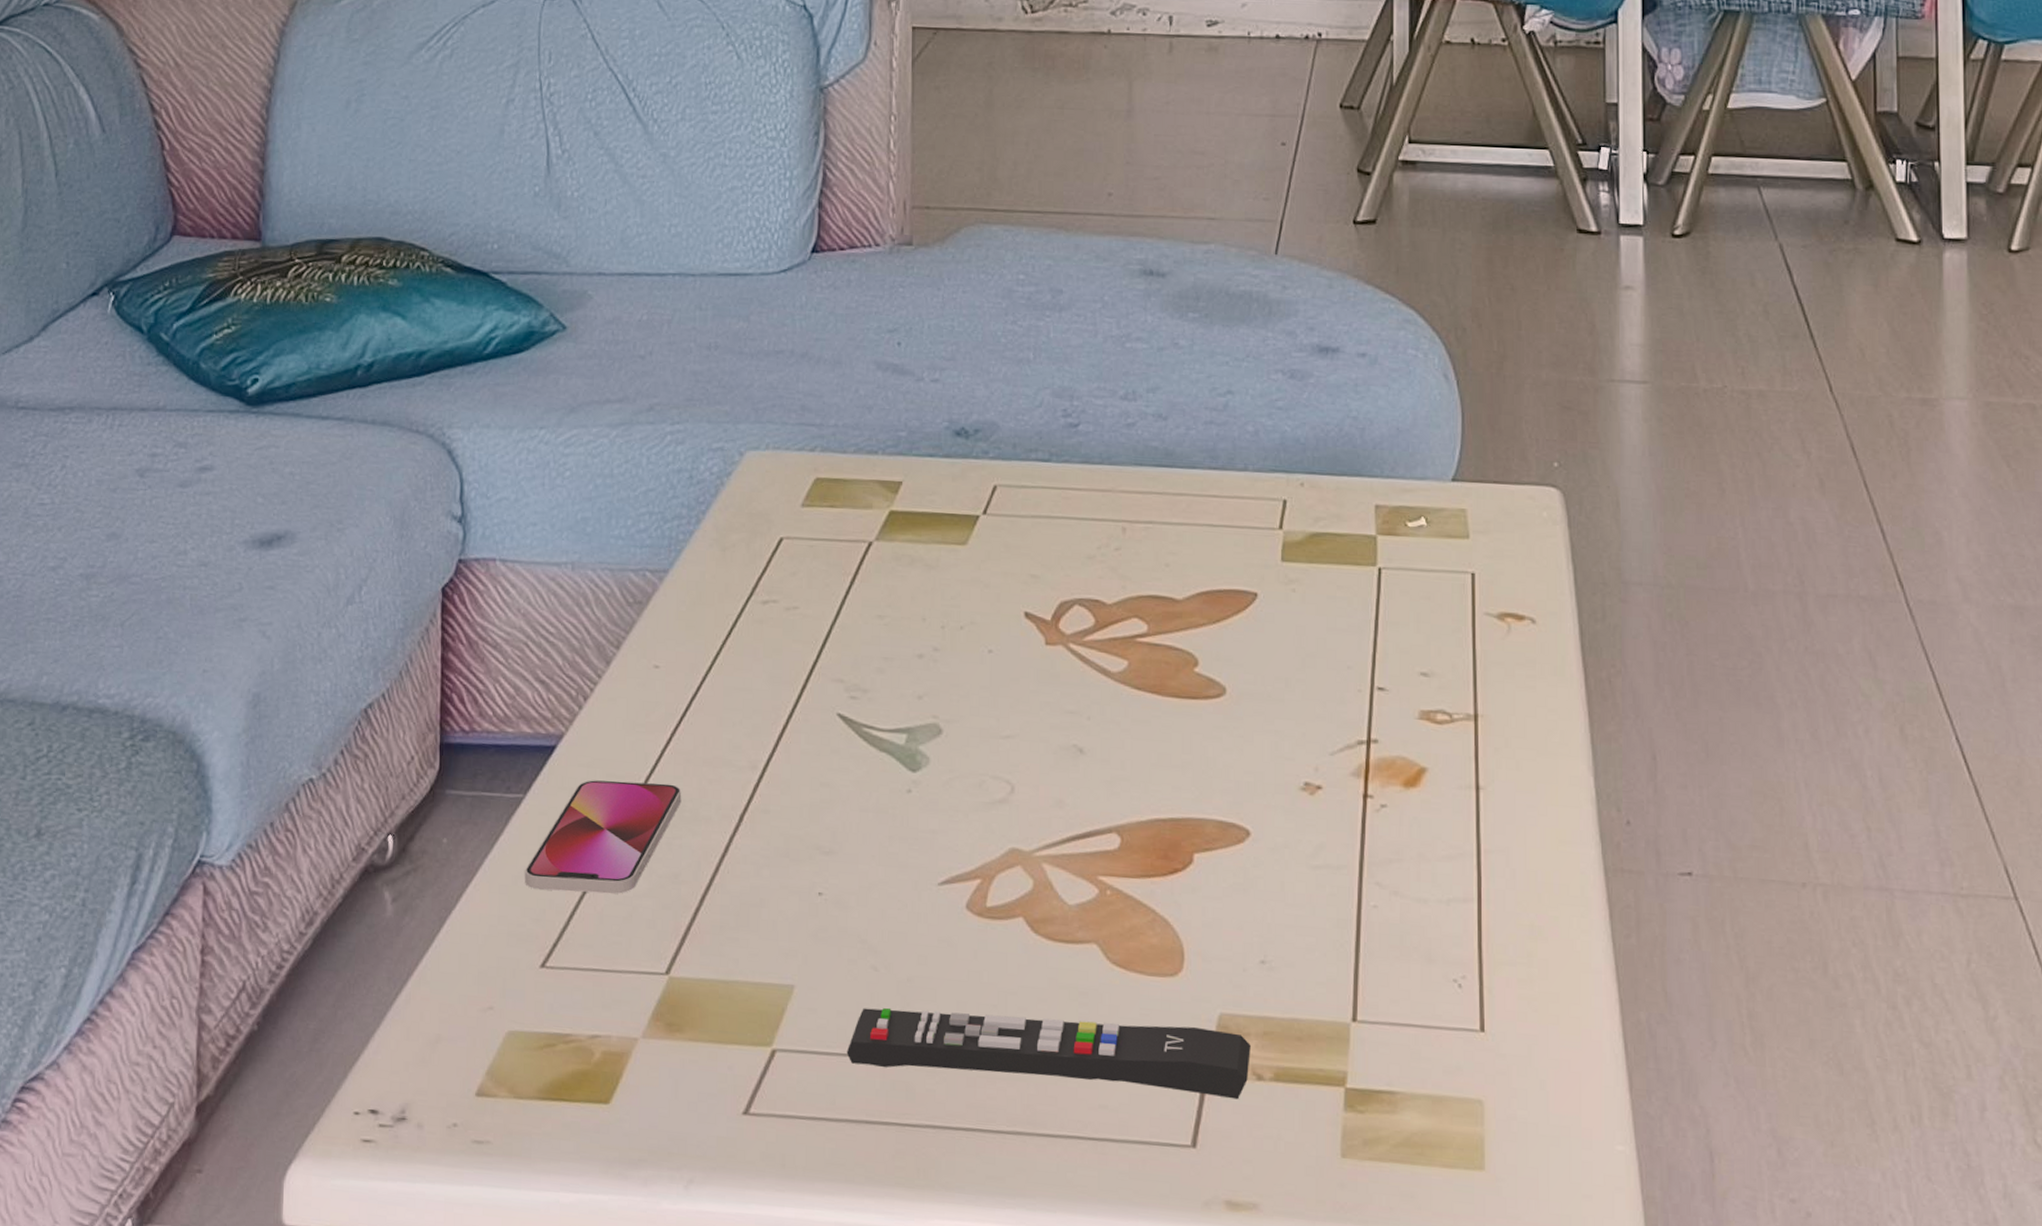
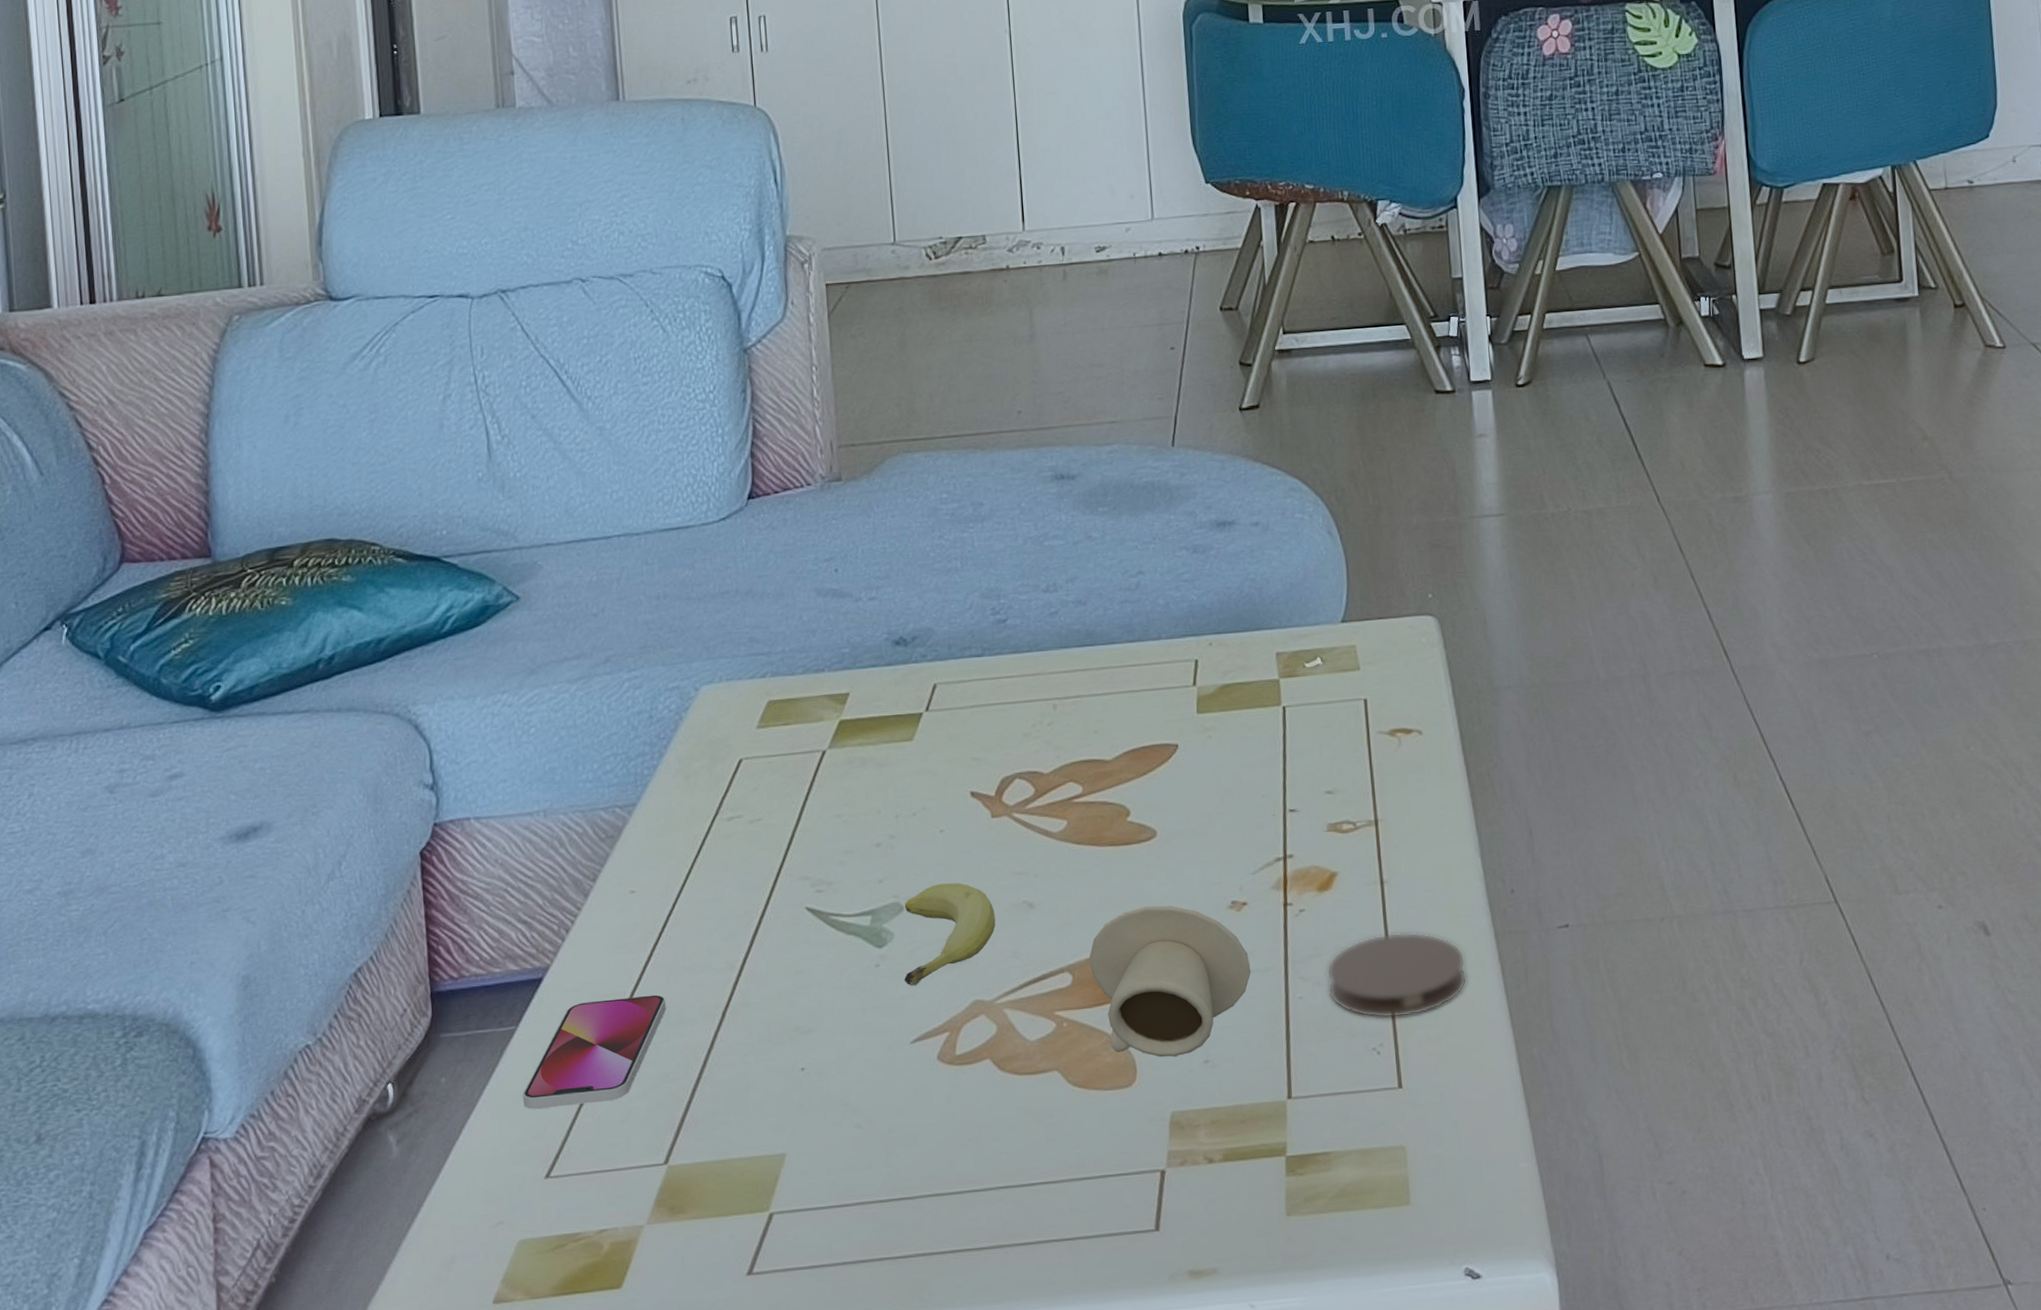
remote control: present [846,1007,1250,1100] -> none [838,1126,1201,1213]
fruit: none [936,710,1041,821] -> present [904,883,996,986]
cup: none [1140,772,1321,951] -> present [1089,905,1251,1057]
coaster: none [1406,848,1568,950] -> present [1326,932,1467,1019]

